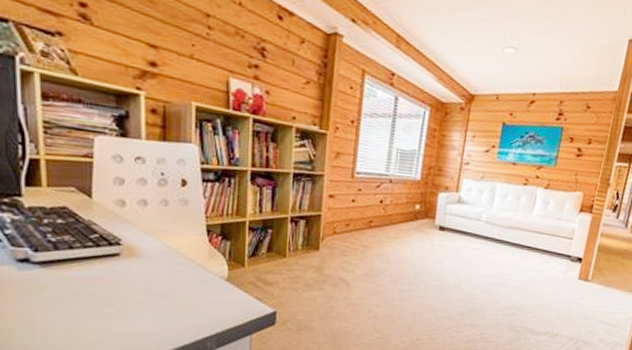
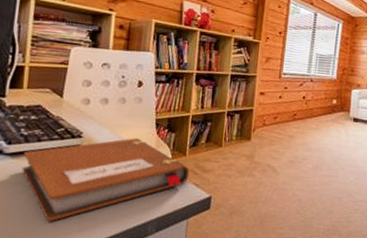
notebook: none [54,246,250,337] -> present [21,138,190,222]

